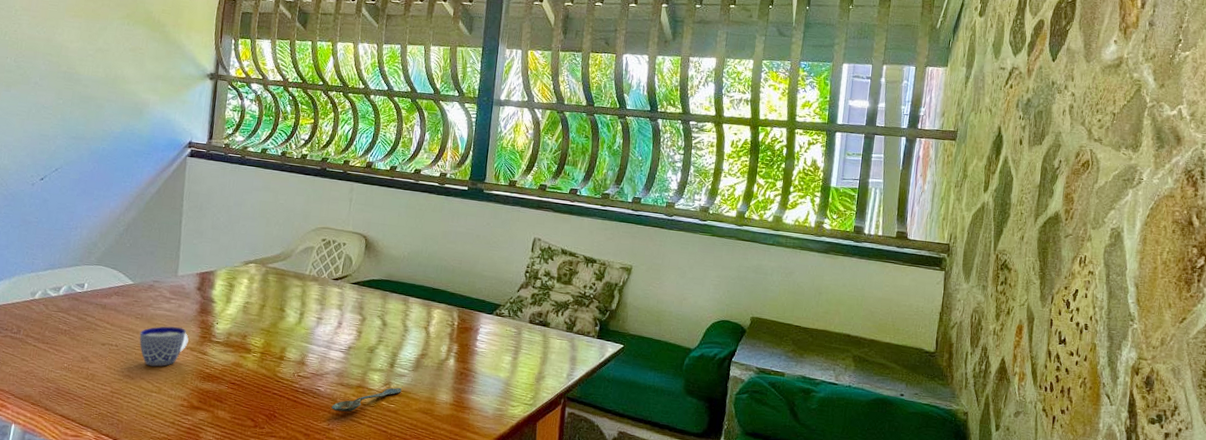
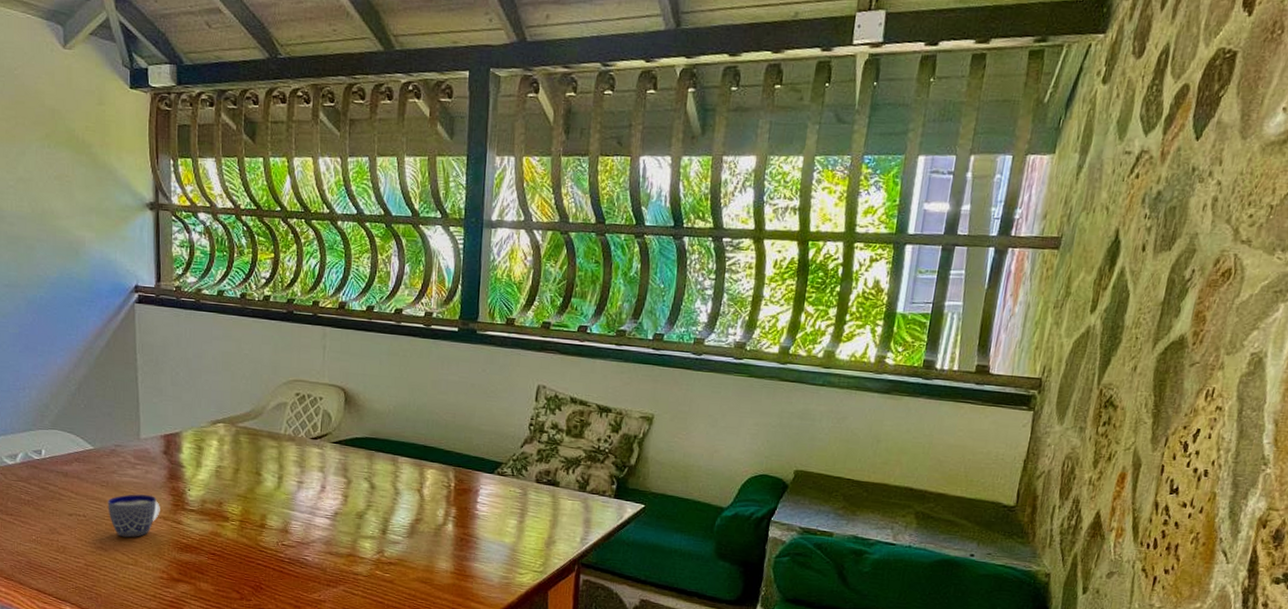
spoon: present [331,387,402,412] -> none [321,555,396,583]

